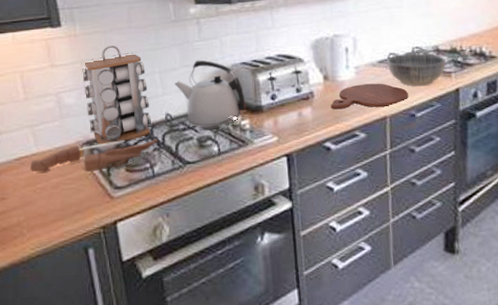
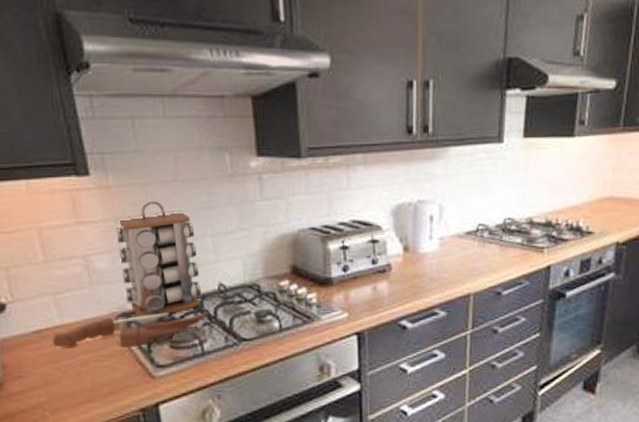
kettle: present [174,60,247,130] -> none [229,223,314,303]
cutting board: present [330,83,408,109] -> none [409,257,496,284]
bowl: present [386,53,446,86] -> none [475,225,540,261]

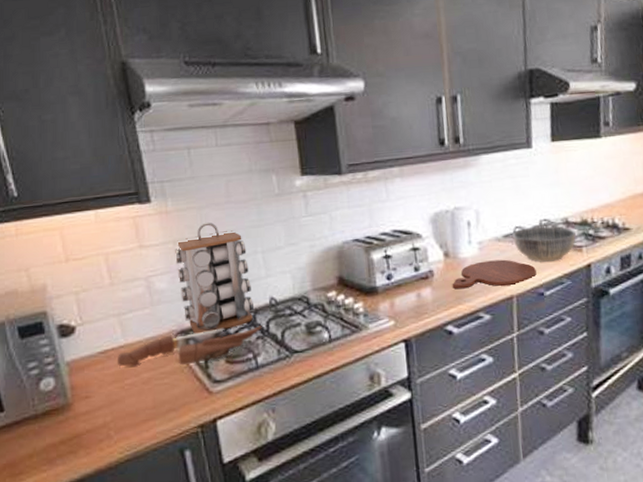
cutting board: none [409,257,496,284] -> present [452,259,536,289]
bowl: none [475,225,540,261] -> present [512,226,577,262]

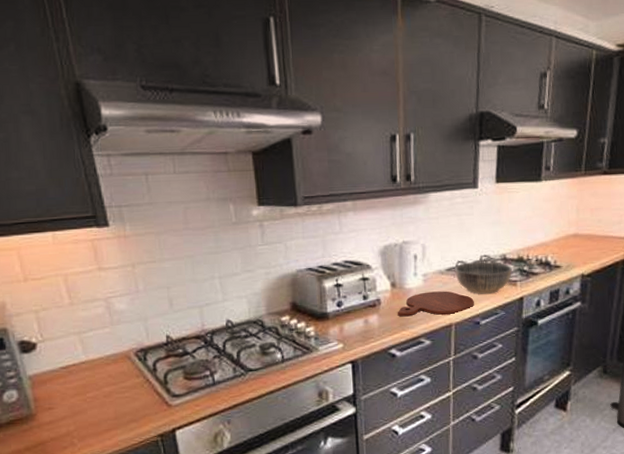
knife: present [117,326,262,367] -> none [78,346,219,381]
spice rack: present [175,222,255,335] -> none [134,247,212,353]

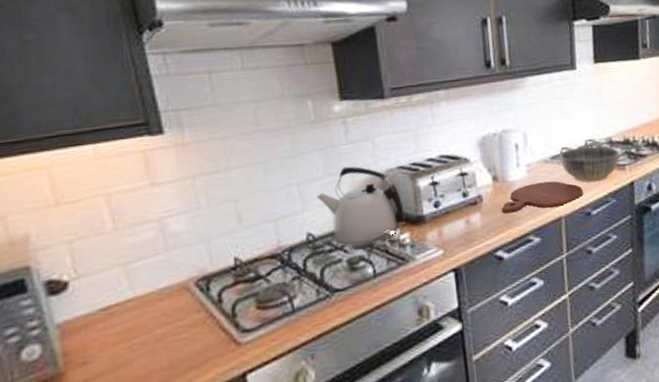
kettle: none [235,265,312,337] -> present [316,166,406,249]

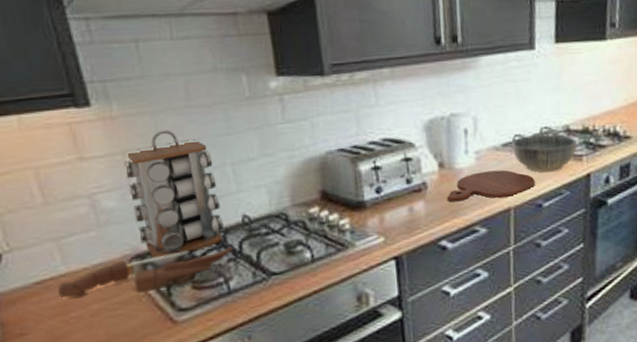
knife: none [122,265,298,324] -> present [57,246,234,298]
spice rack: none [194,153,289,281] -> present [124,129,225,260]
kettle: present [316,166,406,249] -> none [252,147,346,233]

